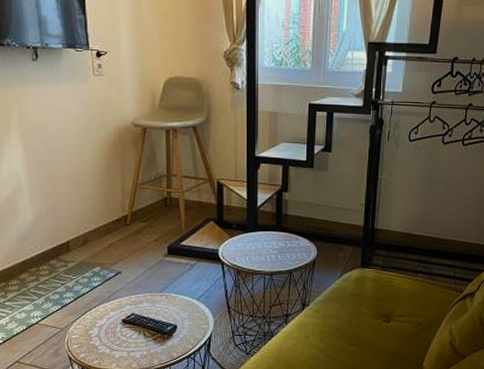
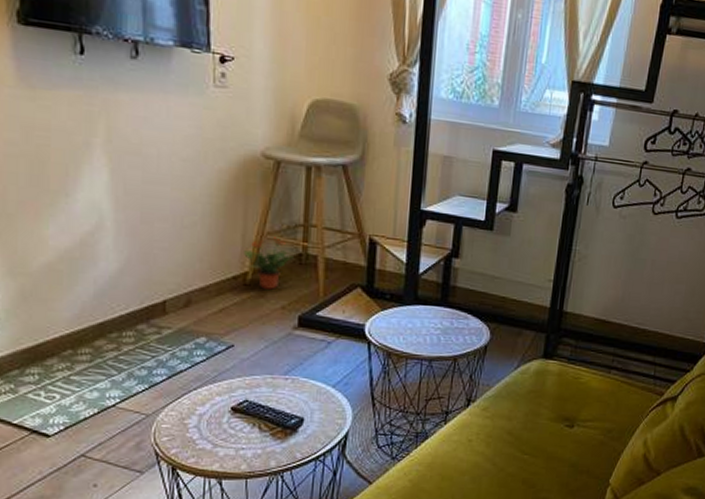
potted plant: none [124,186,161,227] -> present [244,237,293,290]

